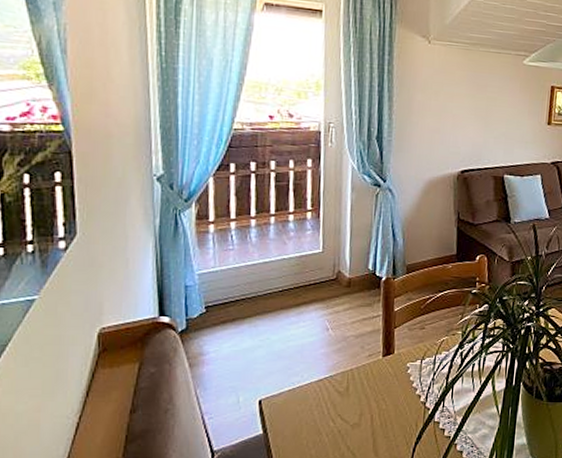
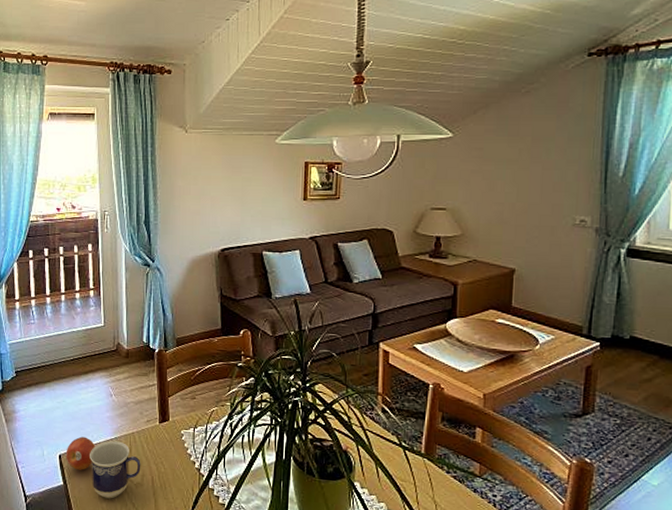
fruit: none [267,377,306,415] -> present [66,436,96,470]
cup: none [298,379,359,444] -> present [90,440,141,499]

